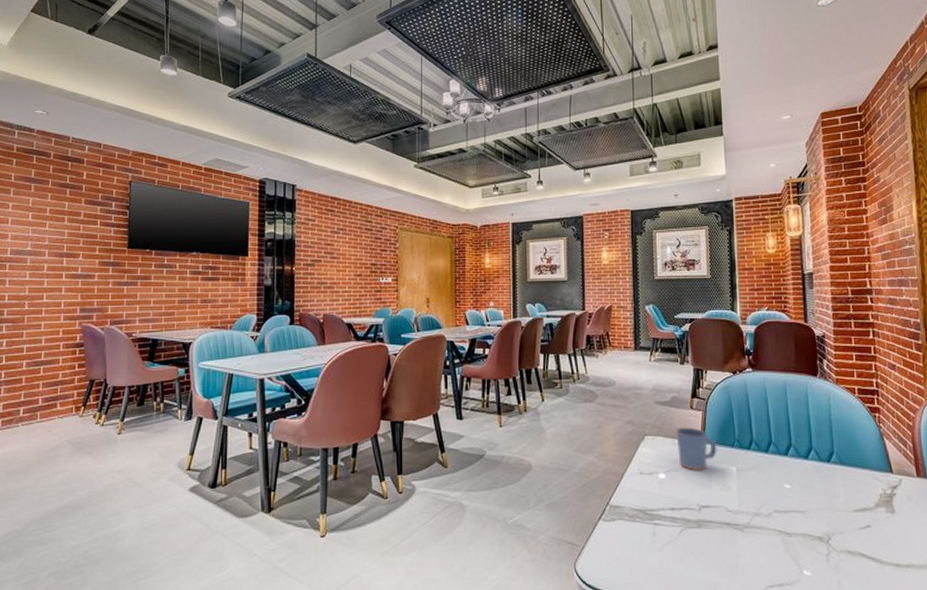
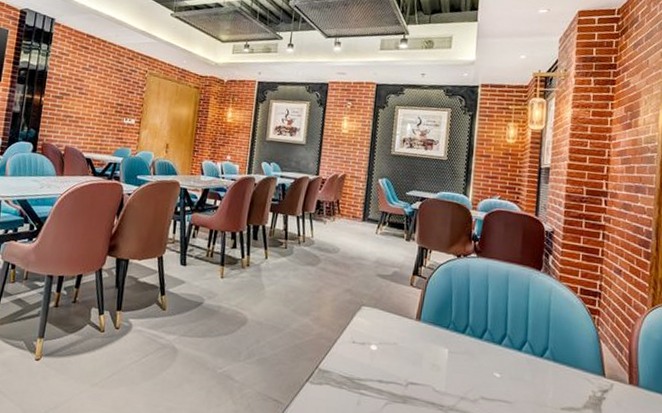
mug: present [676,427,717,470] -> none [392,302,432,347]

